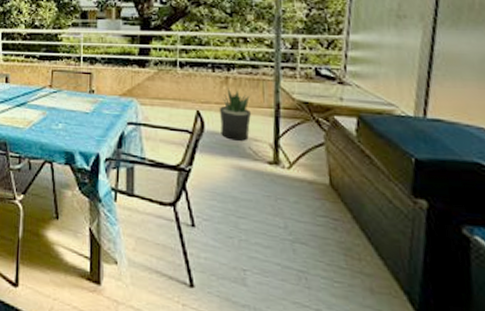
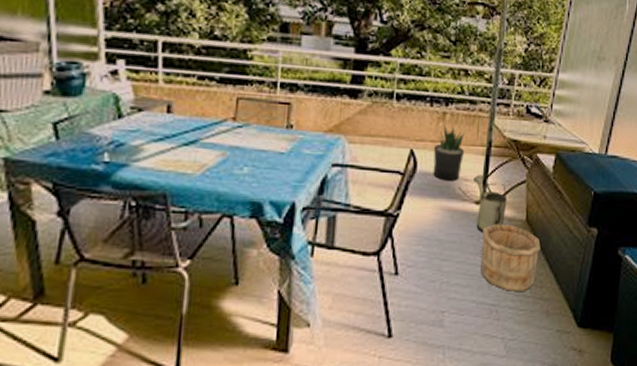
watering can: none [264,135,305,193] -> present [473,175,508,232]
wooden bucket: none [280,185,352,263] -> present [480,224,541,293]

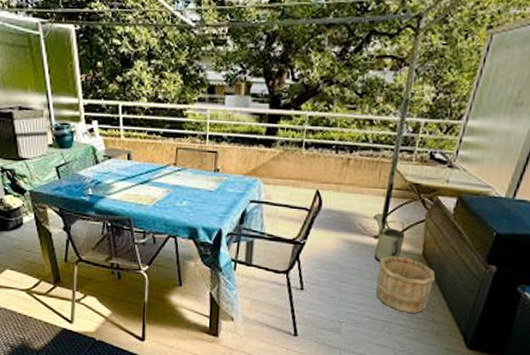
planter: present [433,124,465,181] -> none [336,169,367,218]

